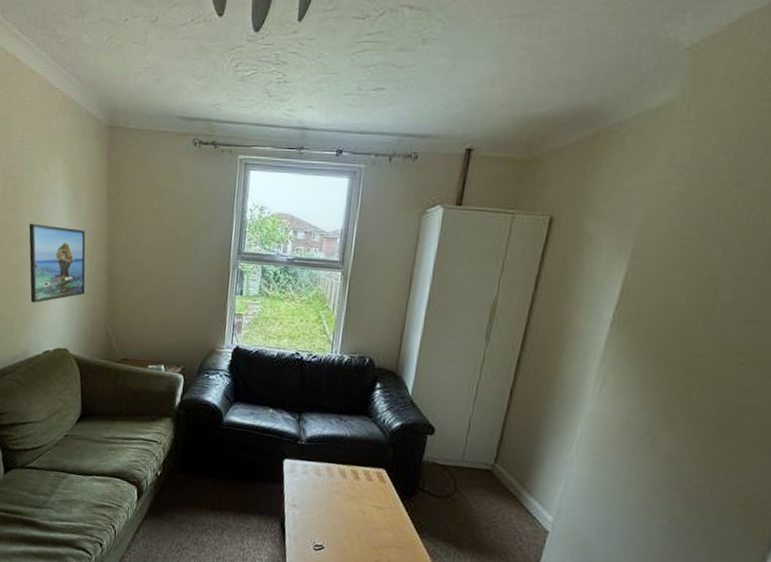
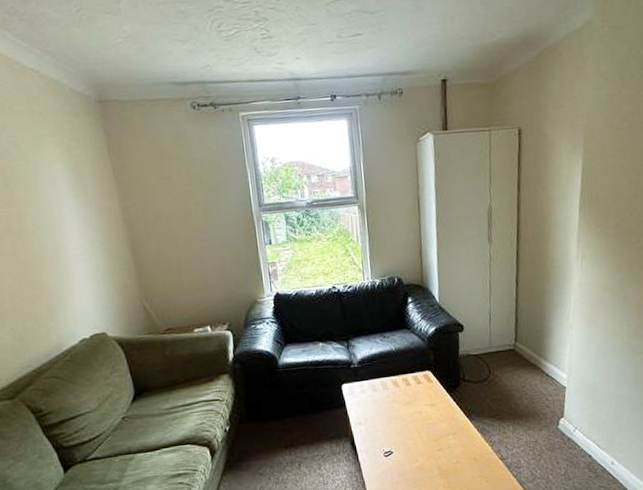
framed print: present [29,223,86,303] -> none [32,210,111,294]

